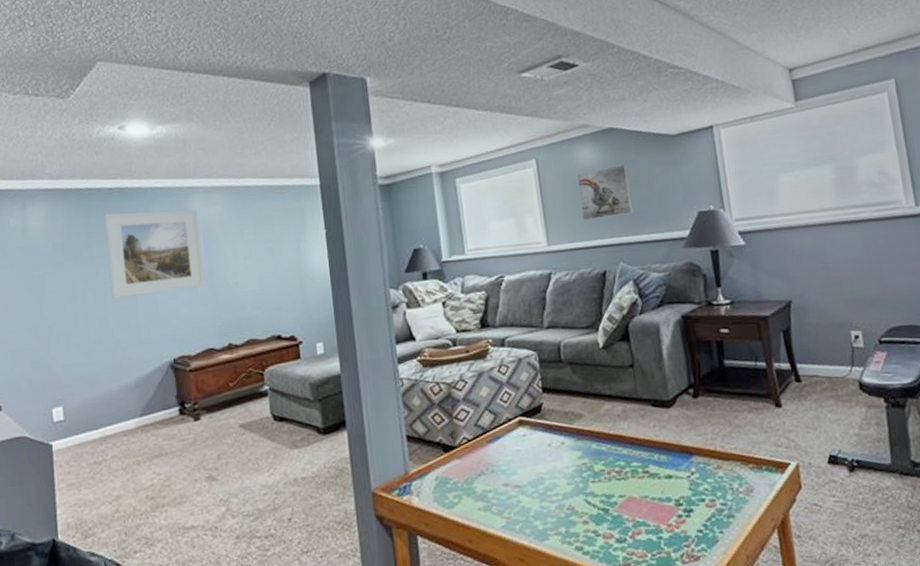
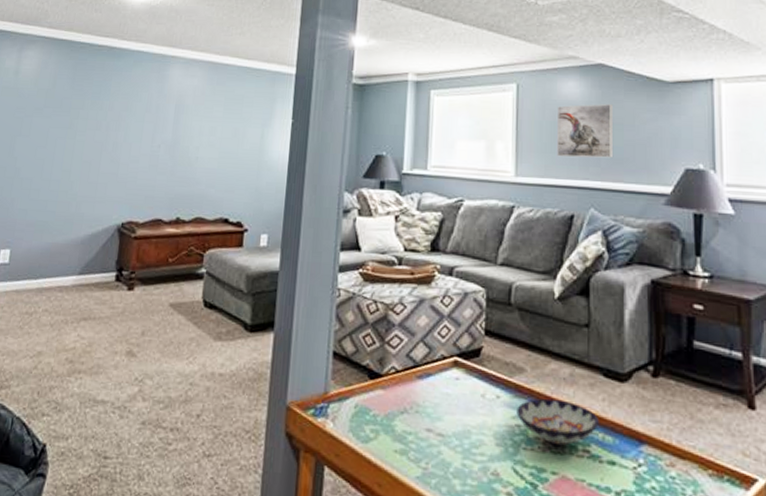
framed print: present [105,209,205,298] -> none [79,69,175,156]
bowl: none [581,433,654,474] -> present [517,398,599,447]

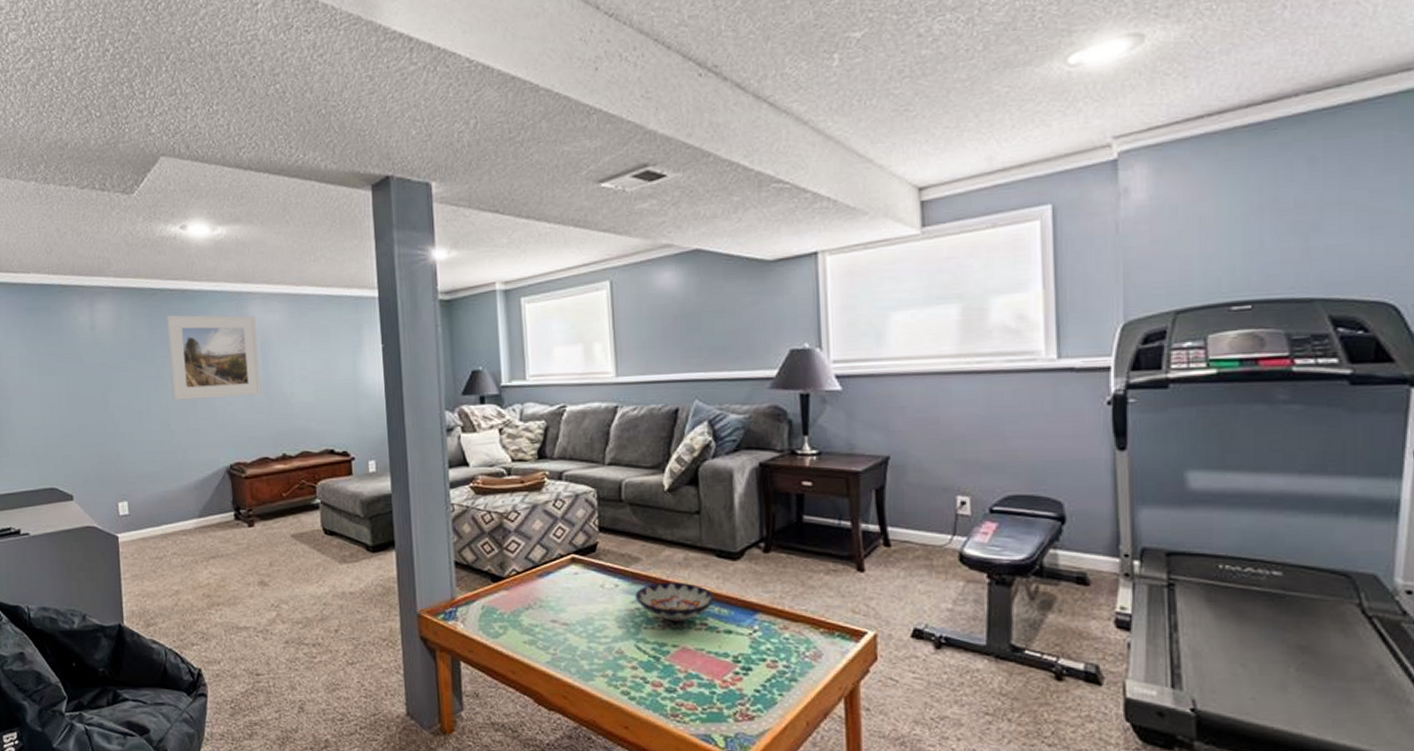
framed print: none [79,69,175,156] -> present [167,315,262,400]
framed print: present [557,104,614,158] -> none [654,291,716,352]

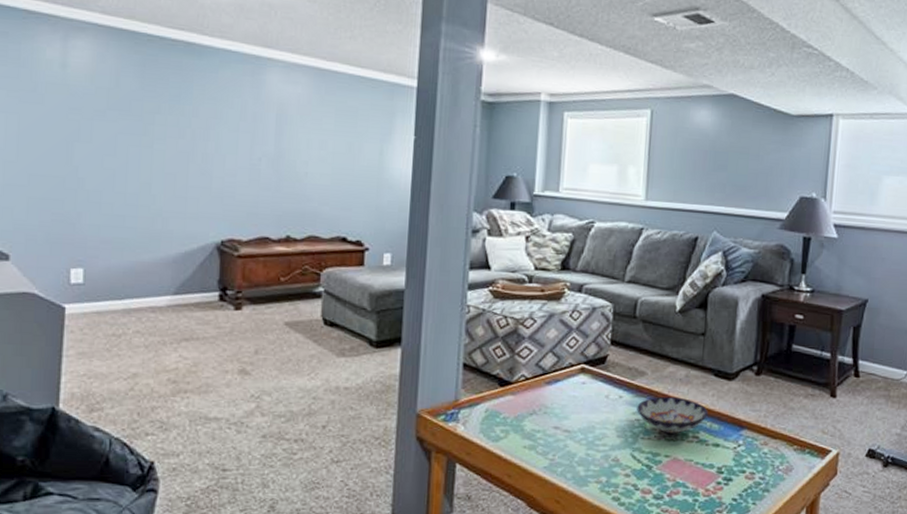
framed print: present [167,315,262,400] -> none [159,68,273,170]

